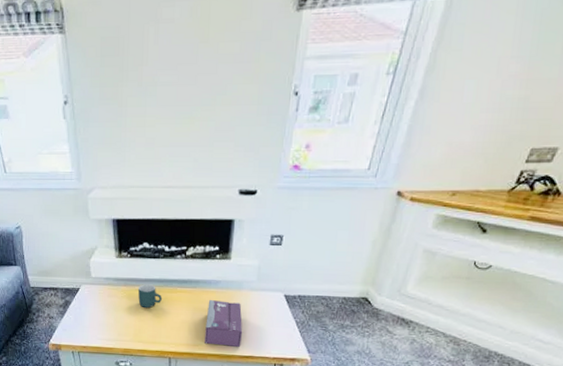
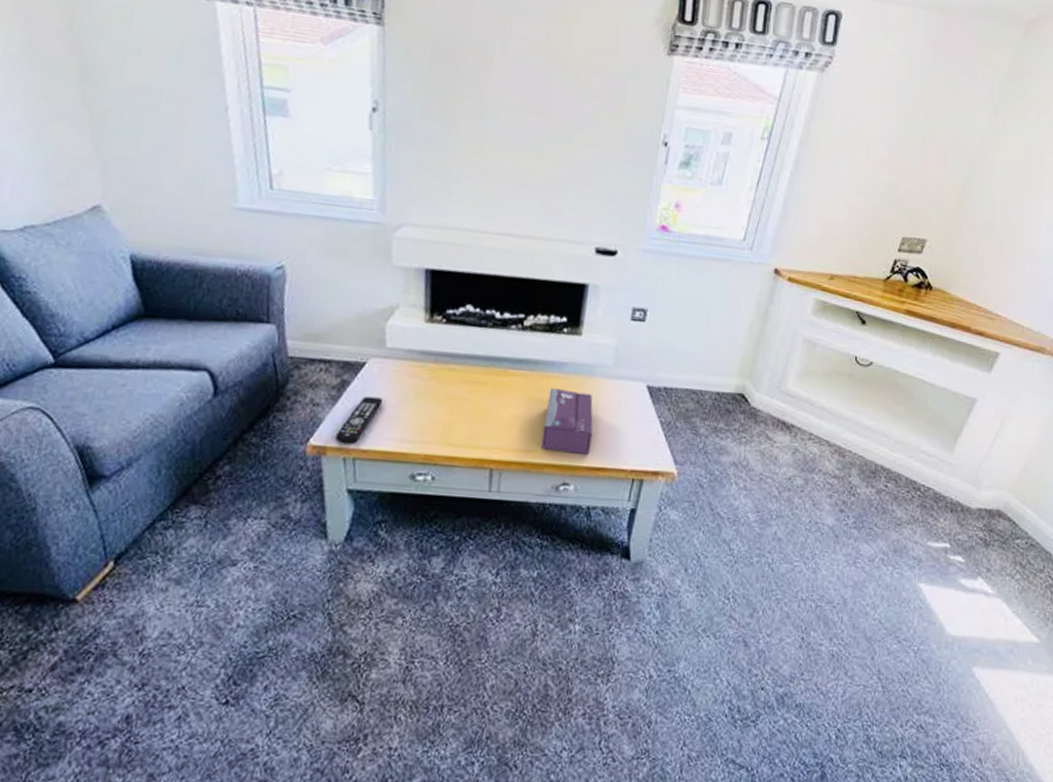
remote control: none [65,311,93,343] -> present [334,396,384,445]
mug: present [137,284,162,309] -> none [452,361,486,397]

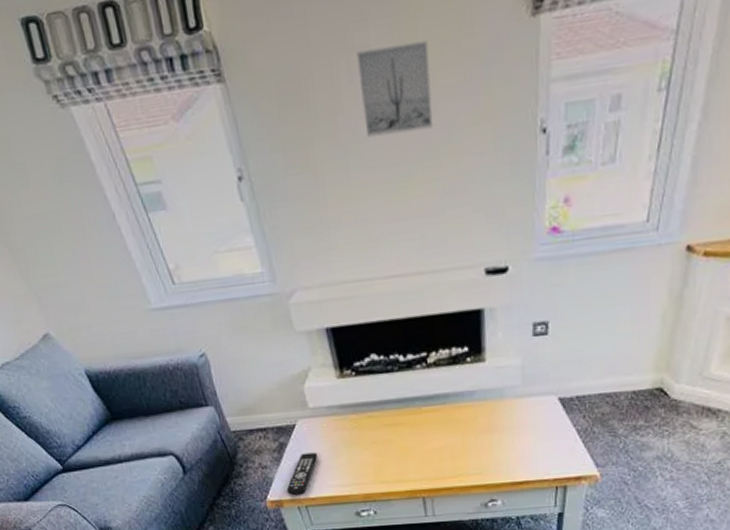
wall art: none [507,38,577,116] -> present [356,41,434,137]
tissue box: present [541,388,593,455] -> none [463,415,512,473]

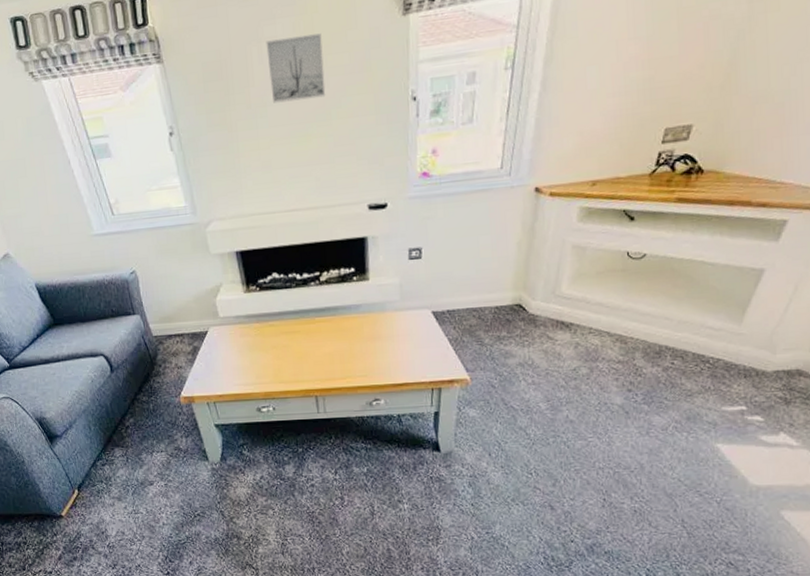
remote control: present [286,452,318,496] -> none [198,355,226,393]

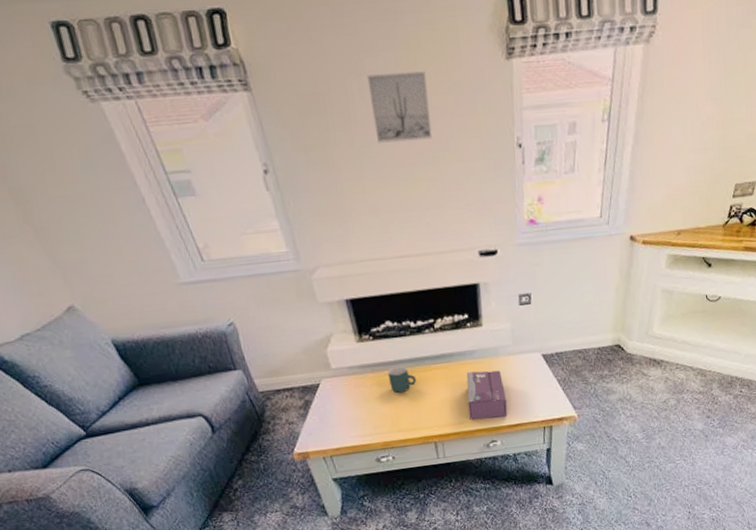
mug: none [271,317,300,345] -> present [387,366,416,394]
tissue box: none [350,326,393,376] -> present [466,370,508,420]

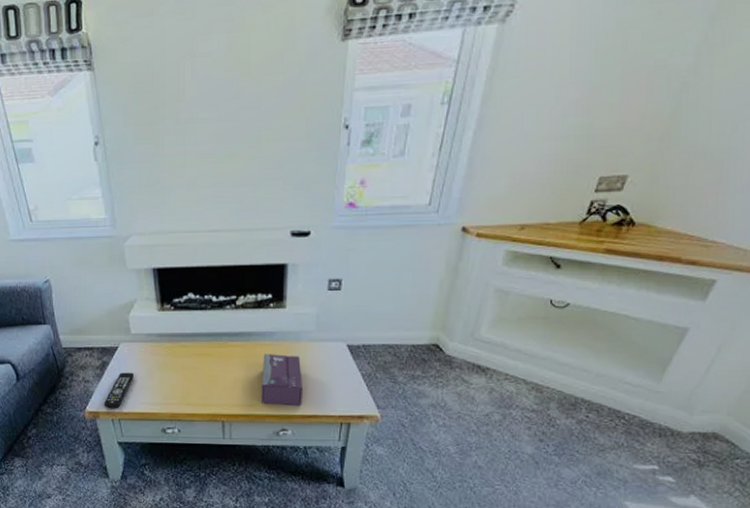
remote control: none [312,407,341,448] -> present [104,372,135,409]
wall art: present [367,71,433,143] -> none [200,53,257,121]
mug: present [387,366,416,394] -> none [183,339,211,367]

